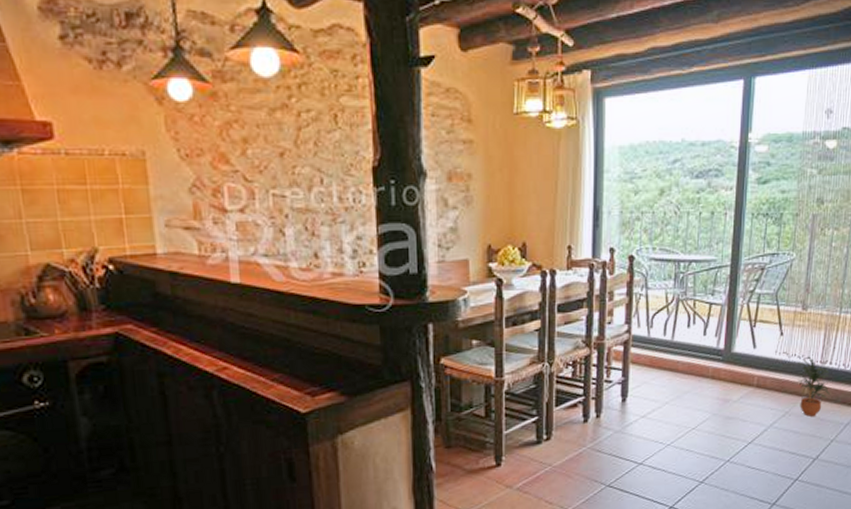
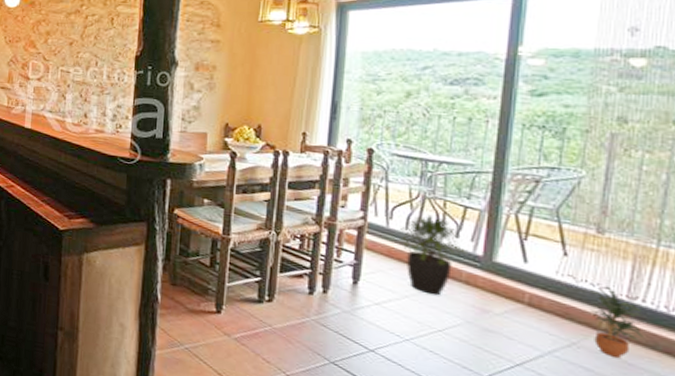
potted plant: none [660,317,713,396] -> present [400,214,467,296]

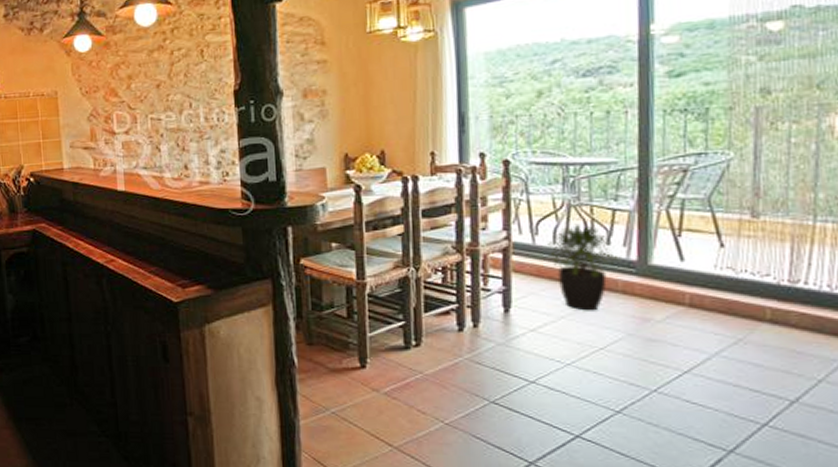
potted plant: present [590,286,644,358] -> none [751,273,809,347]

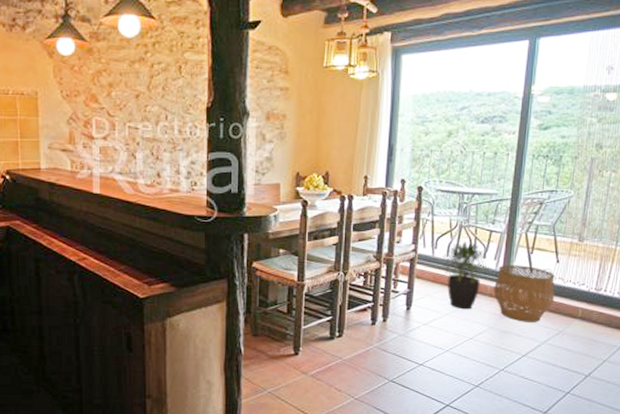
basket: none [627,252,724,327] -> present [494,265,555,322]

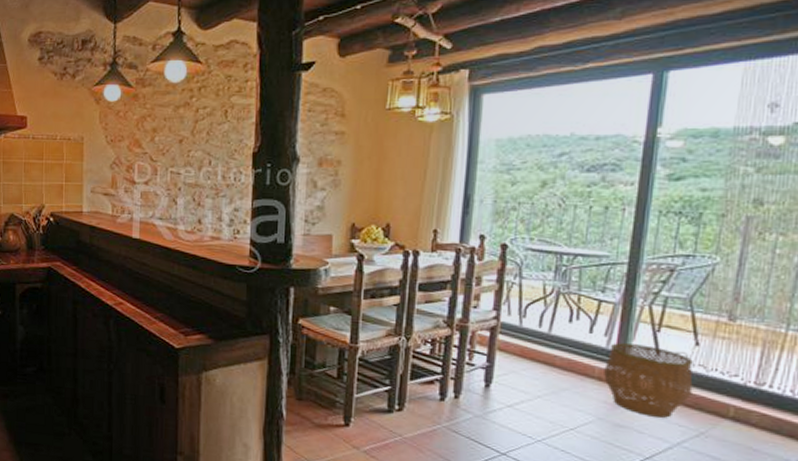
potted plant: present [442,241,491,310] -> none [533,310,601,394]

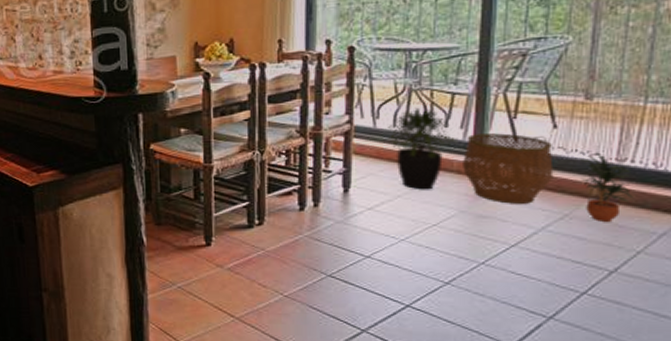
potted plant: none [533,310,601,394] -> present [388,107,457,190]
potted plant: none [718,374,769,444] -> present [580,152,633,222]

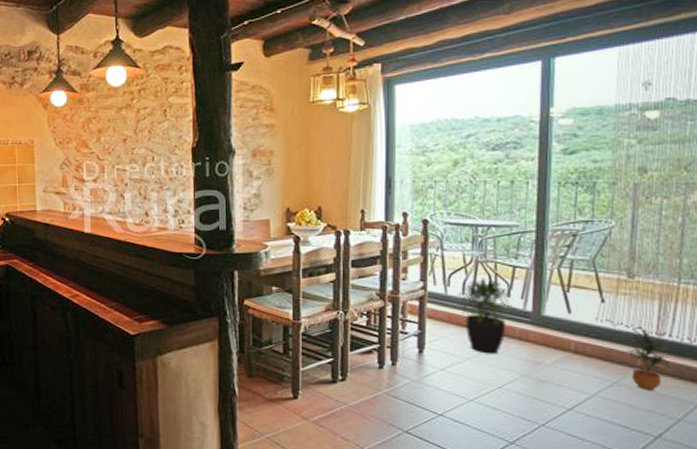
basket: present [463,133,554,204] -> none [524,304,603,371]

